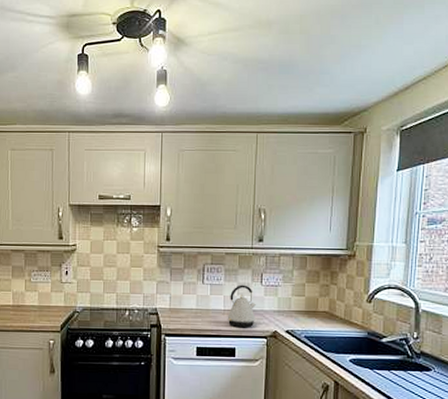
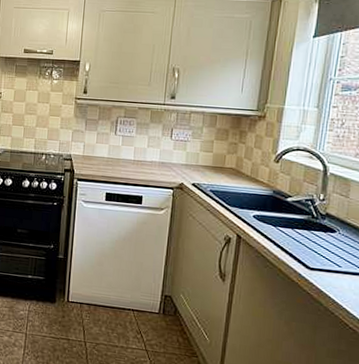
kettle: present [227,284,257,328] -> none [136,138,166,179]

